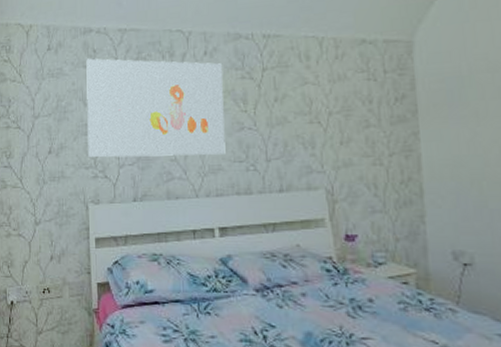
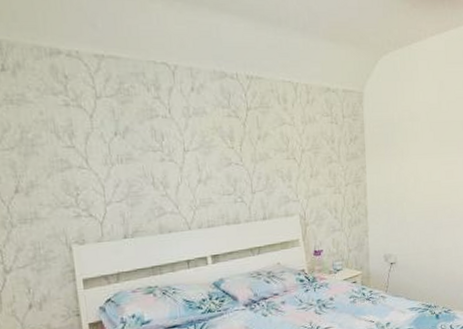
wall art: present [86,58,226,158] -> none [56,85,215,195]

